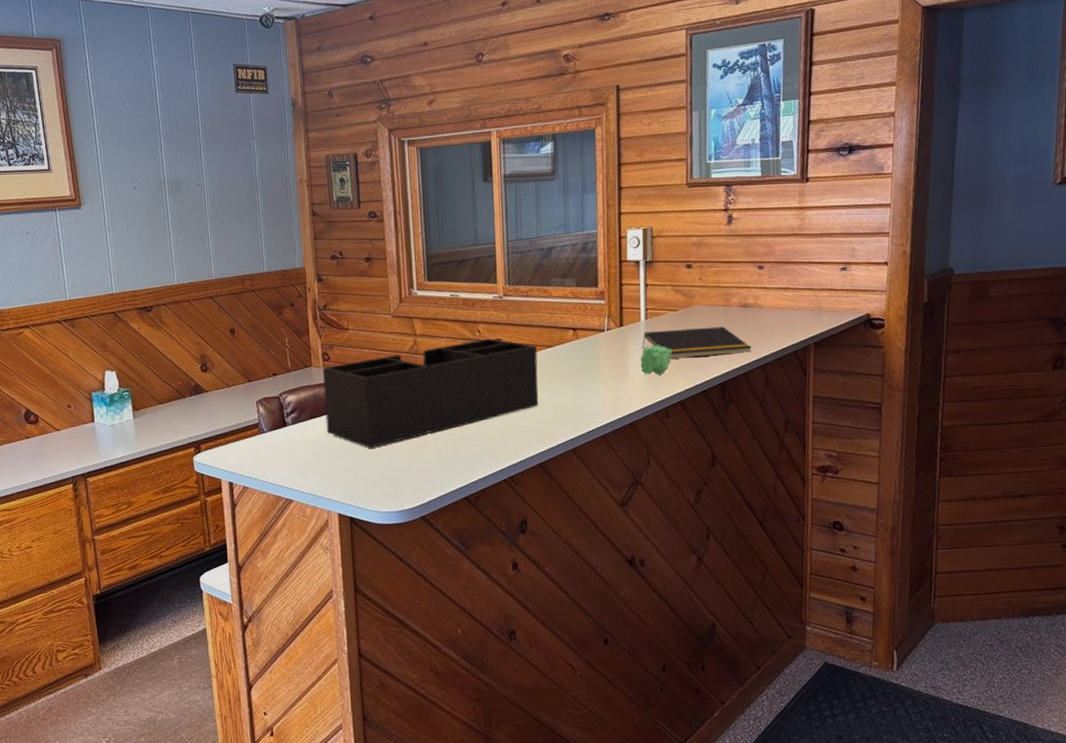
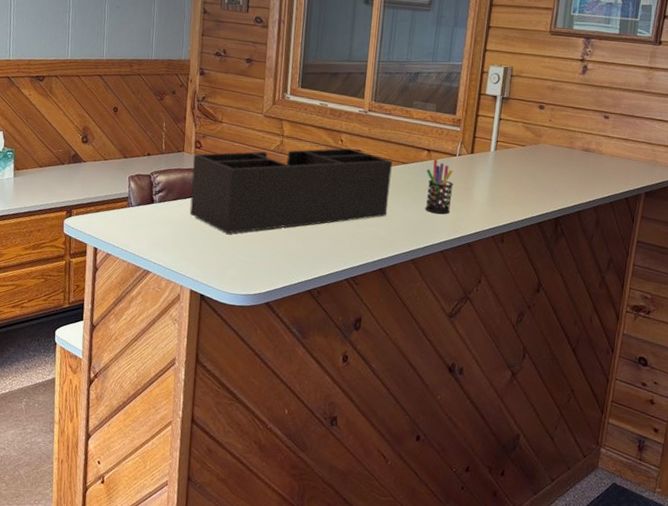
pen holder: none [575,338,607,396] -> present [425,159,453,214]
flower: present [640,345,673,375] -> none [484,174,516,203]
notepad: present [642,326,752,359] -> none [488,161,588,193]

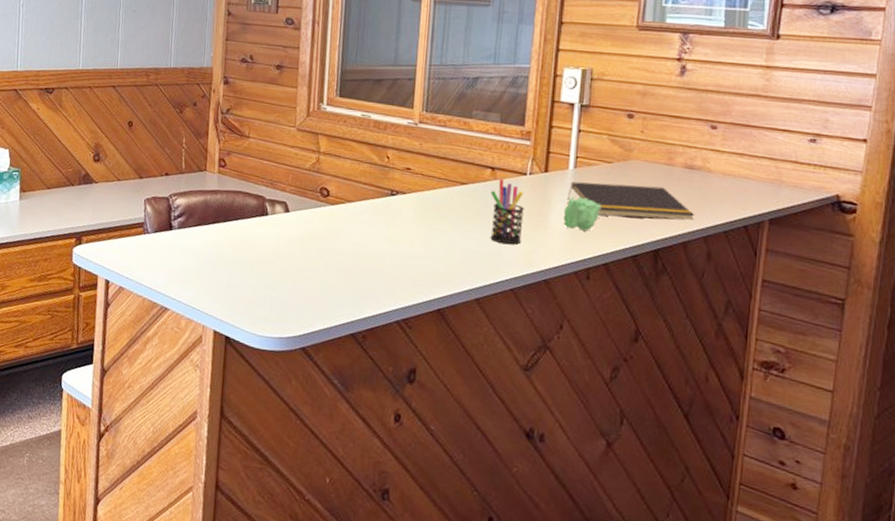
desk organizer: present [189,148,393,234] -> none [213,166,449,266]
flower: none [484,174,516,203] -> present [563,196,602,231]
notepad: none [488,161,588,193] -> present [567,181,694,220]

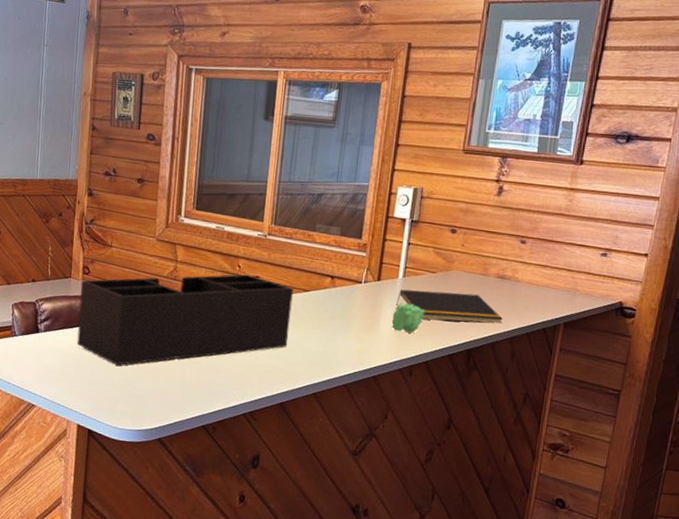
desk organizer: none [213,166,449,266] -> present [77,274,294,366]
pen holder: present [490,179,524,245] -> none [328,286,359,345]

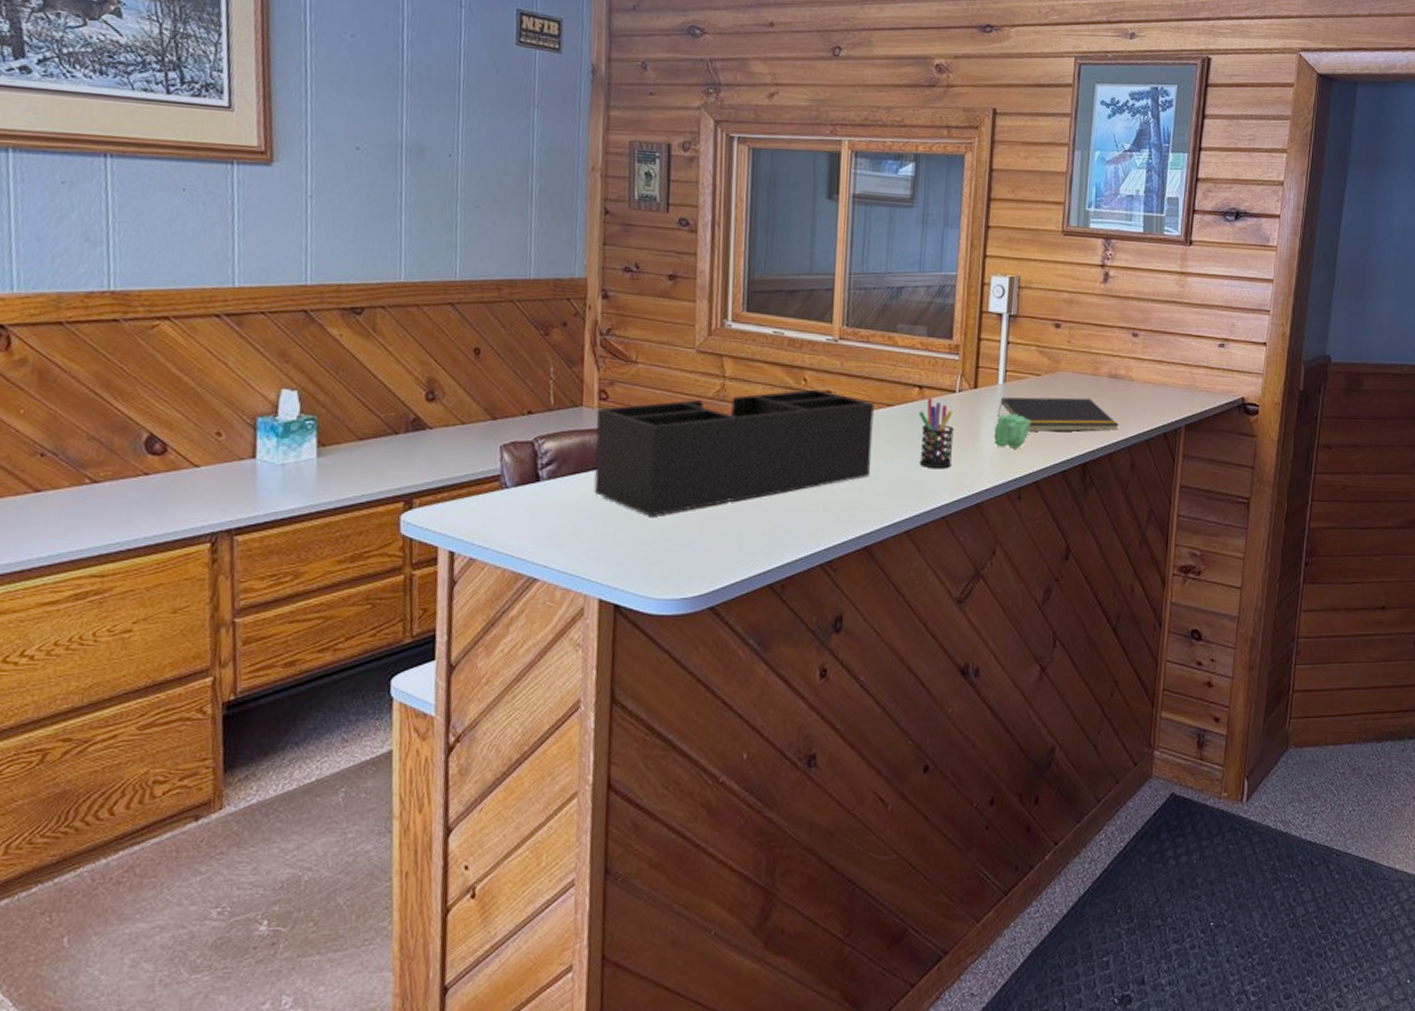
pen holder: none [328,286,359,345] -> present [919,398,954,468]

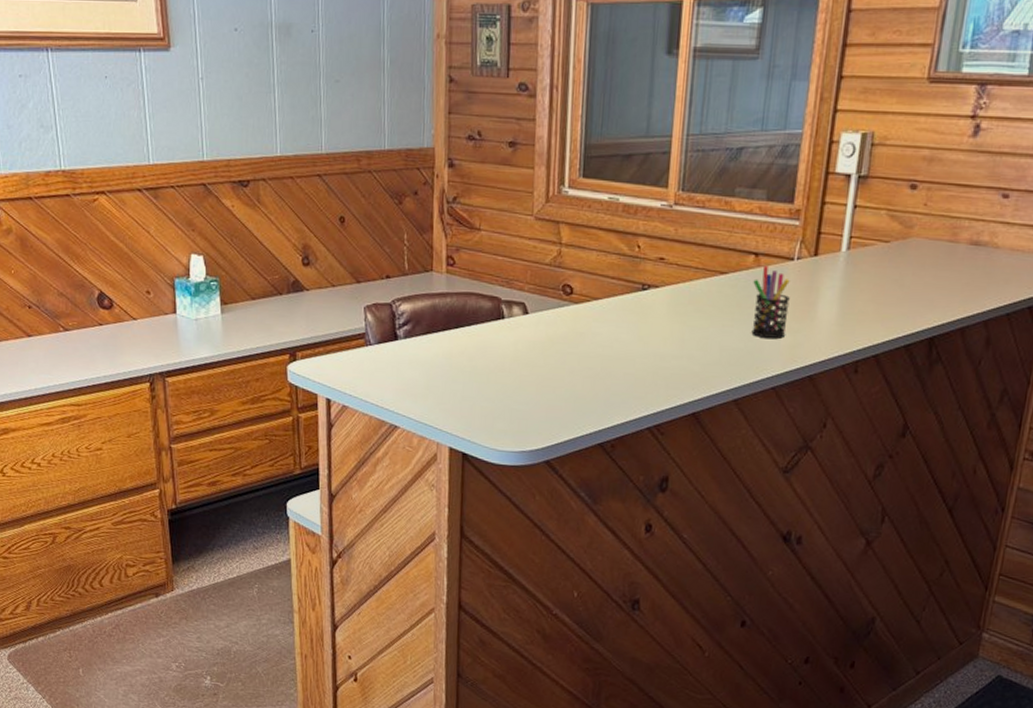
desk organizer: present [594,389,874,516] -> none [444,256,707,375]
flower: present [993,413,1031,449] -> none [832,282,875,321]
notepad: present [997,397,1119,432] -> none [837,265,976,304]

